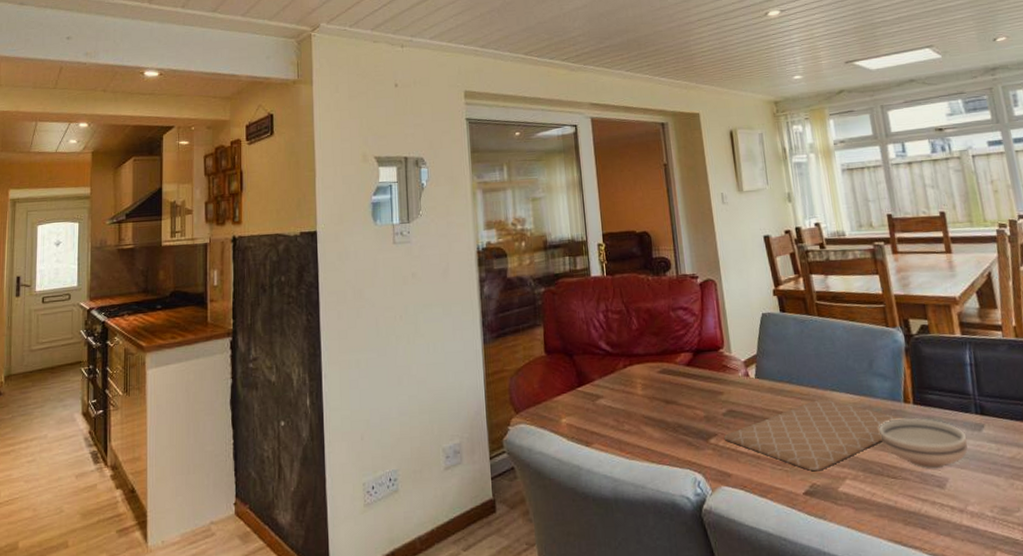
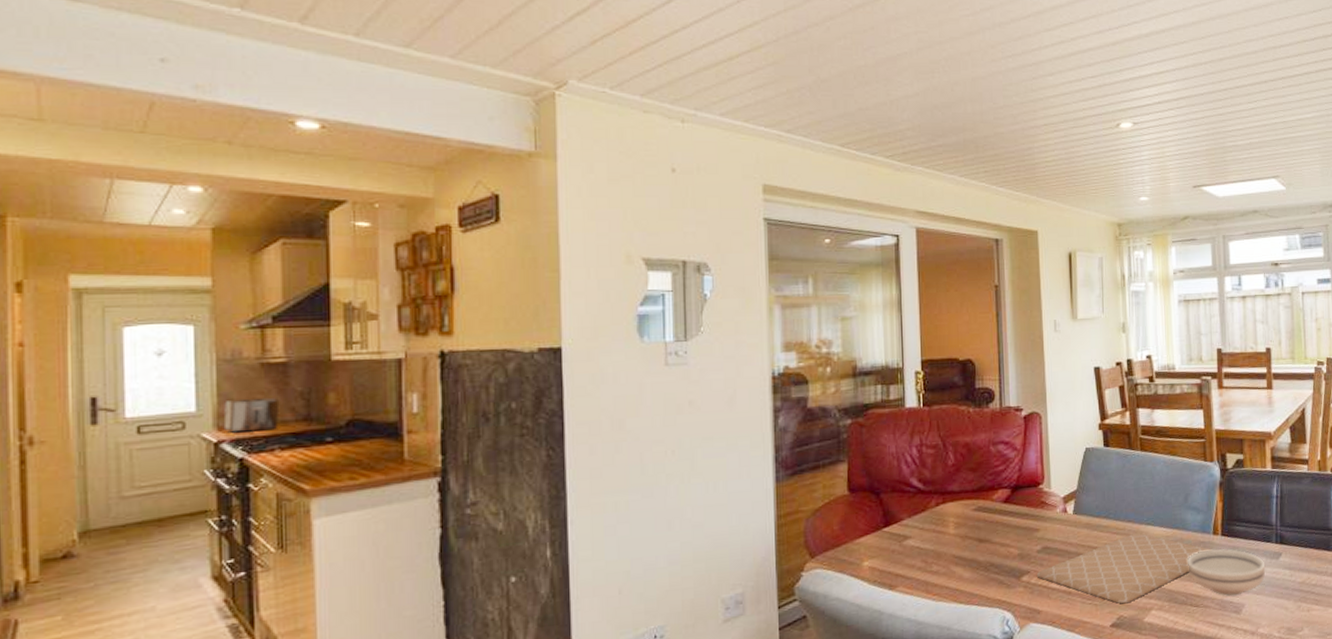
toaster: none [93,275,129,302] -> present [223,397,280,433]

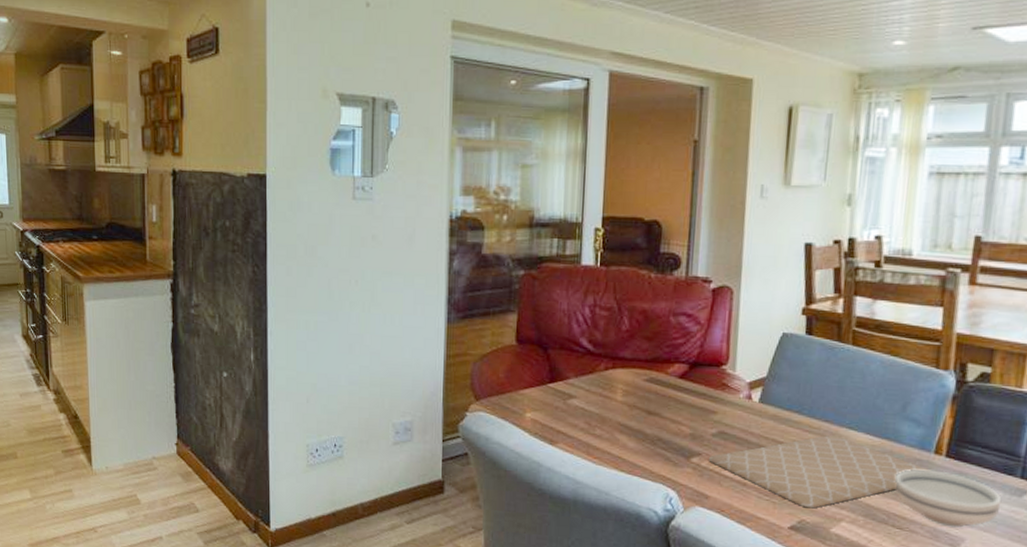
toaster: present [223,397,280,433] -> none [26,197,62,225]

